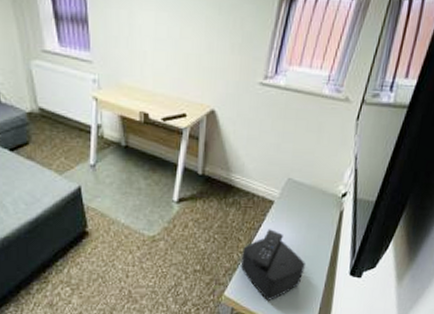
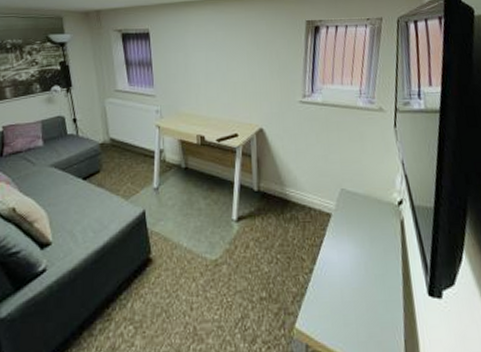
speaker: present [240,229,305,300] -> none [307,245,378,333]

